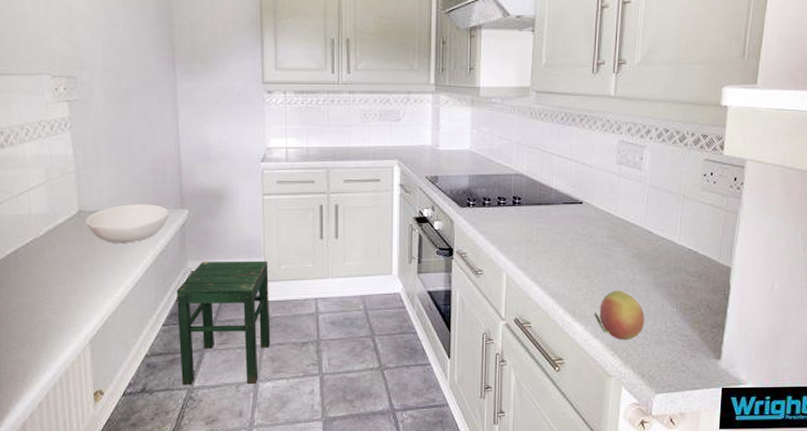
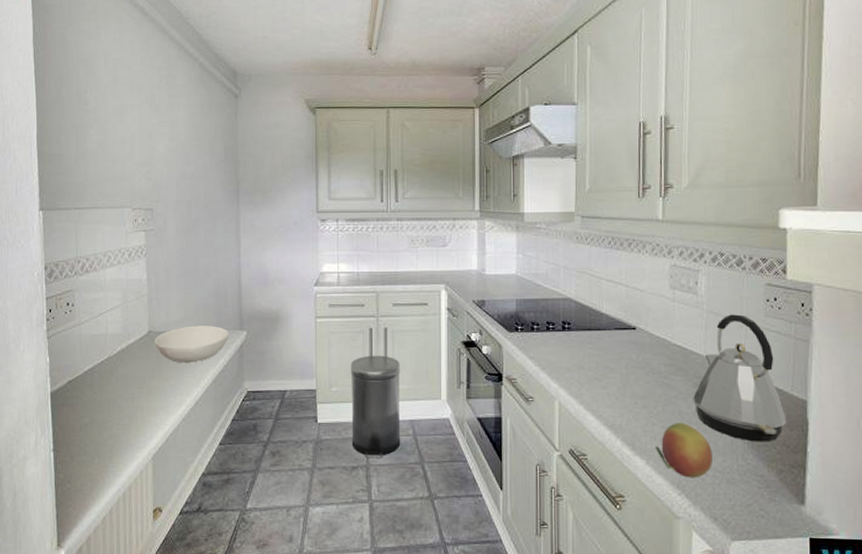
stool: present [176,260,271,385] -> none [233,381,321,508]
pedal bin: none [300,232,352,334] -> present [350,355,401,459]
kettle: none [631,188,712,306] -> present [693,314,786,442]

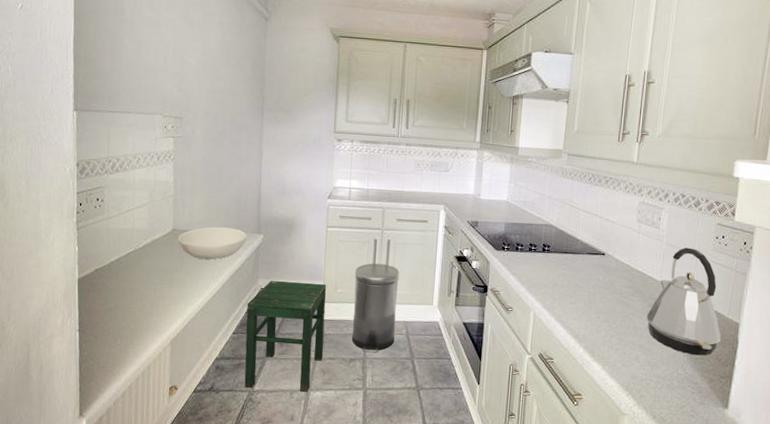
stool: none [233,381,321,508] -> present [244,280,327,392]
fruit: present [656,423,713,478] -> none [611,336,658,383]

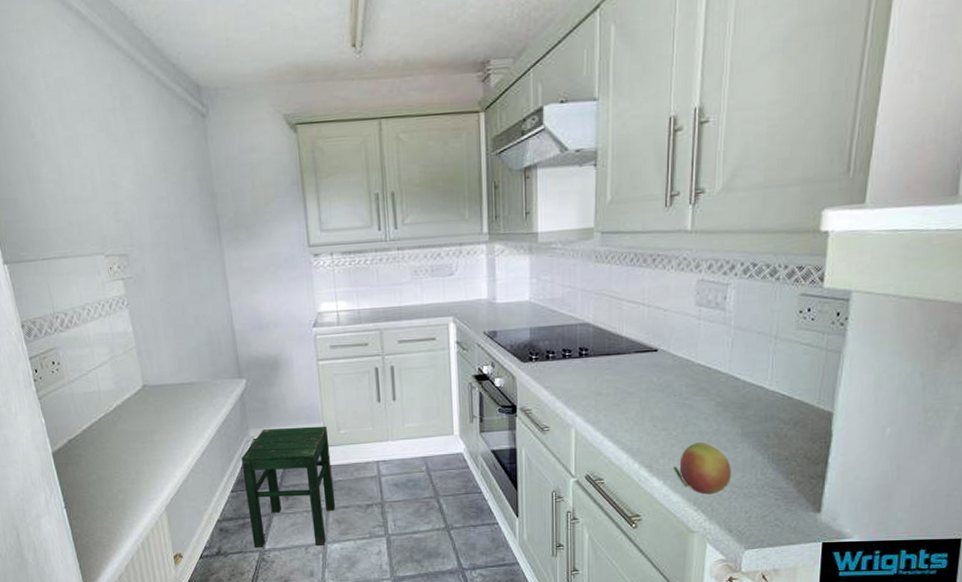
bowl: present [178,226,248,260] -> none [151,375,229,415]
pedal bin: present [351,263,400,353] -> none [357,394,414,496]
fruit: none [611,336,658,383] -> present [674,442,731,495]
kettle: present [646,247,721,356] -> none [714,328,810,457]

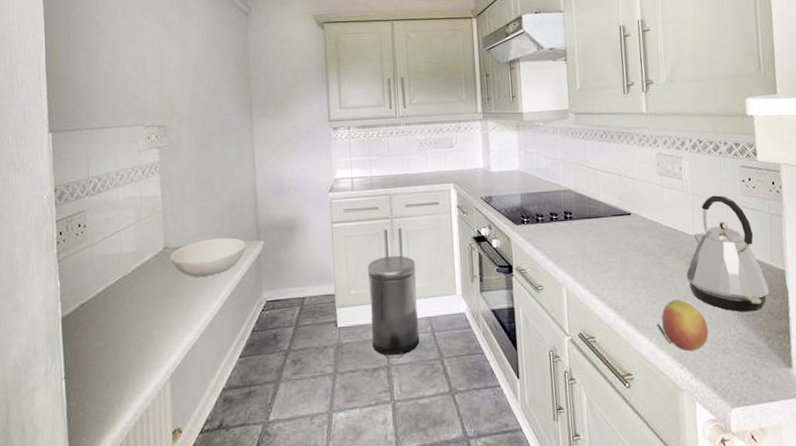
bowl: none [151,375,229,415] -> present [171,237,247,277]
stool: present [241,426,336,547] -> none [252,286,343,419]
pedal bin: none [357,394,414,496] -> present [367,255,420,359]
kettle: none [714,328,810,457] -> present [686,195,769,313]

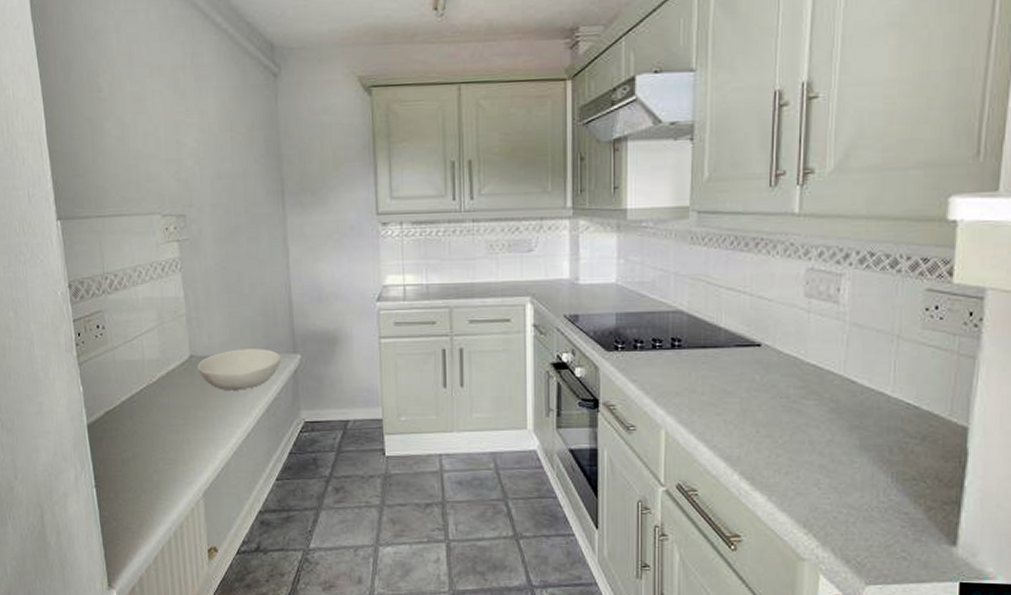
pedal bin: present [367,255,420,359] -> none [421,380,481,495]
fruit: present [657,299,709,352] -> none [780,454,848,516]
kettle: present [686,195,769,313] -> none [827,326,940,476]

